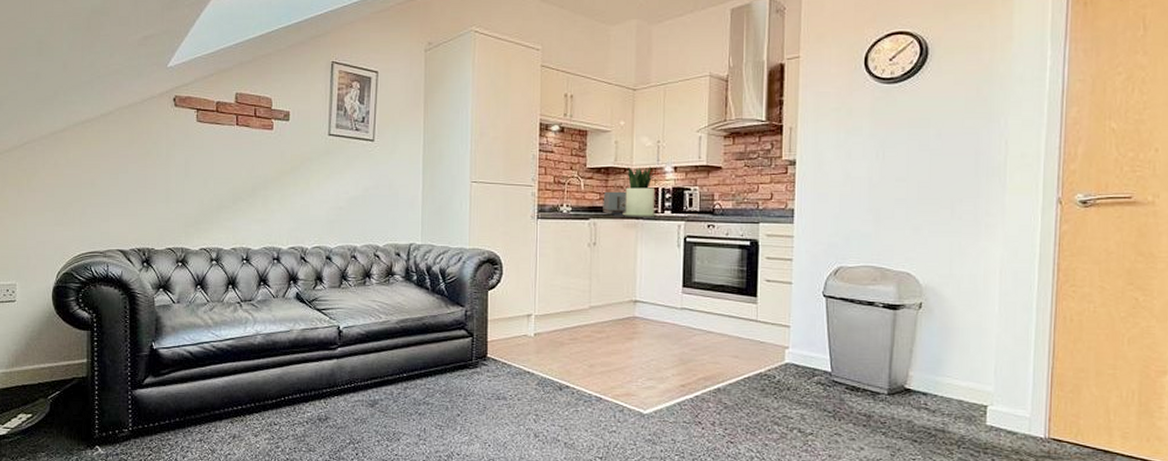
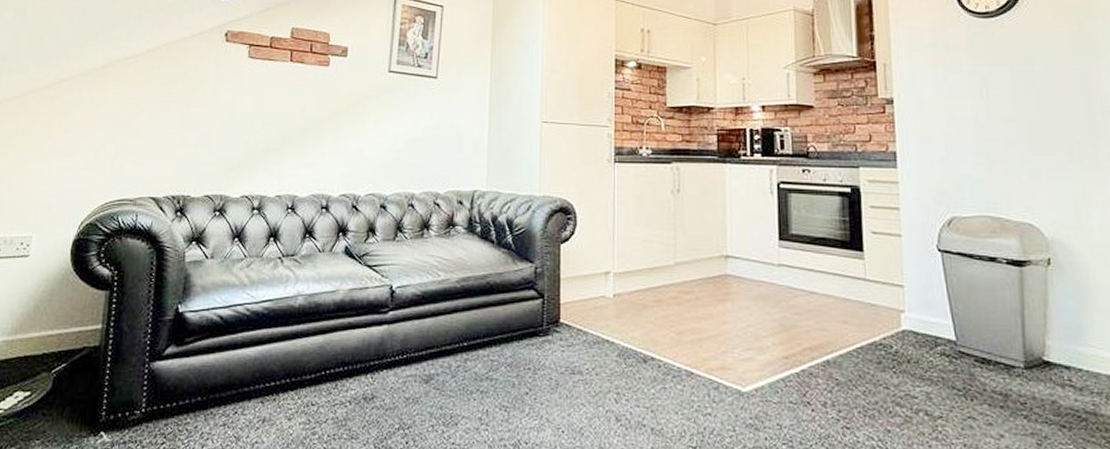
toaster: present [603,191,627,214] -> none [686,132,712,158]
planter: present [622,167,657,217] -> none [708,106,746,161]

